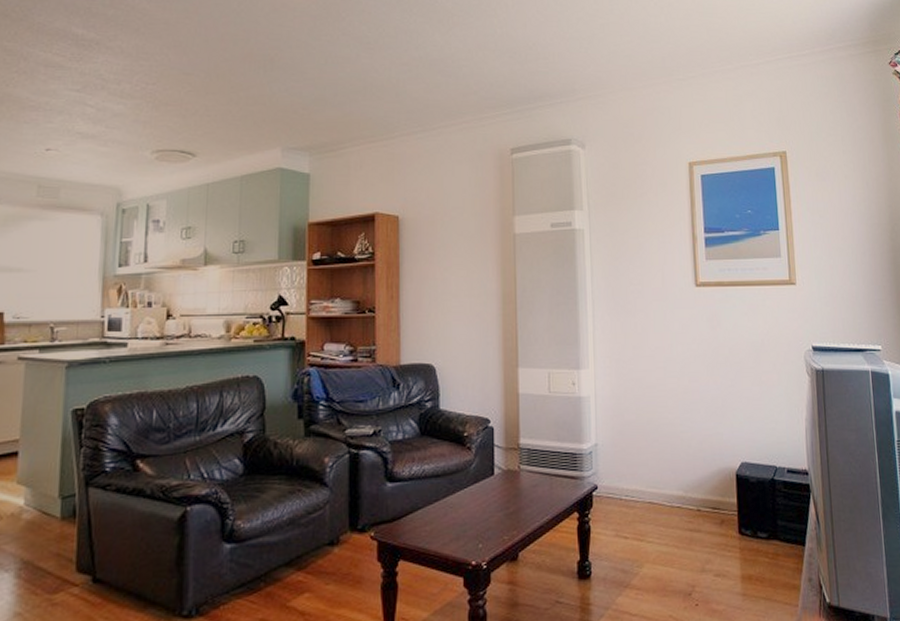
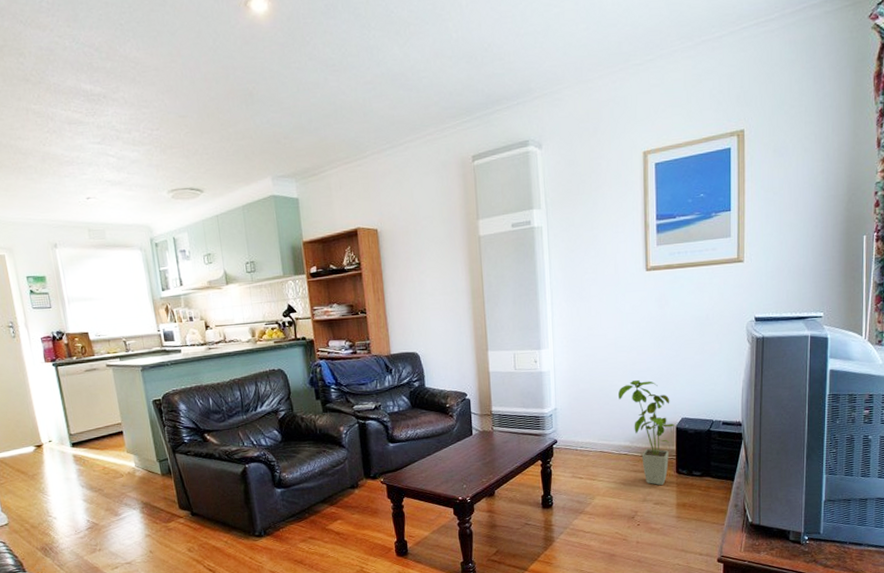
house plant: none [669,413,735,551] -> present [618,380,675,486]

